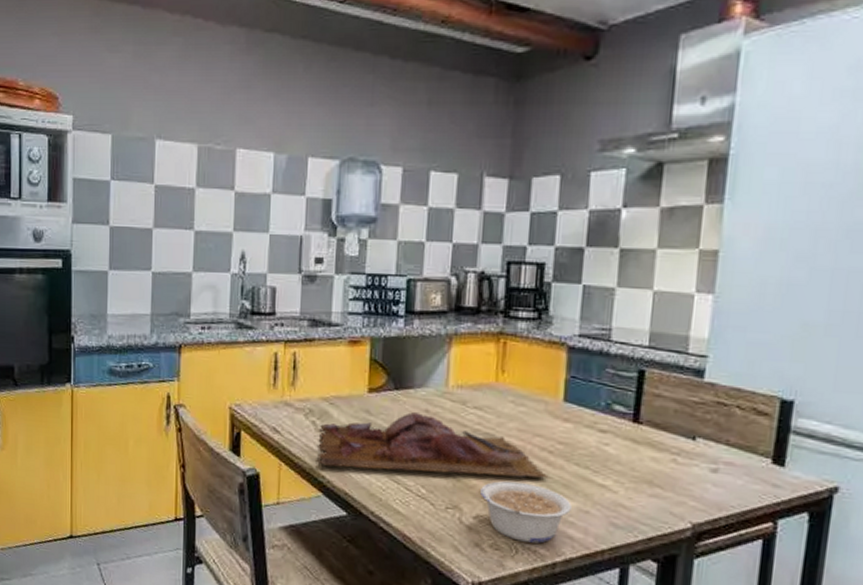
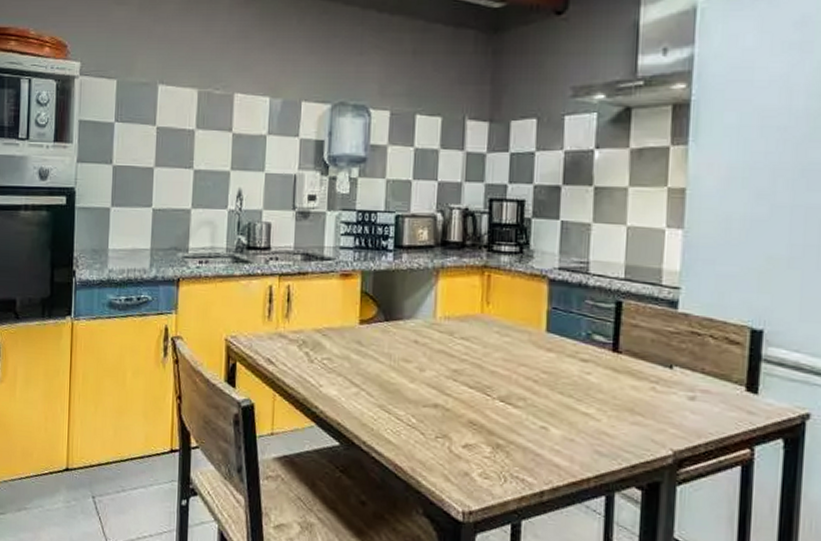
cutting board: present [317,412,549,478] -> none [310,343,534,407]
legume: present [480,480,572,543] -> none [469,409,557,472]

